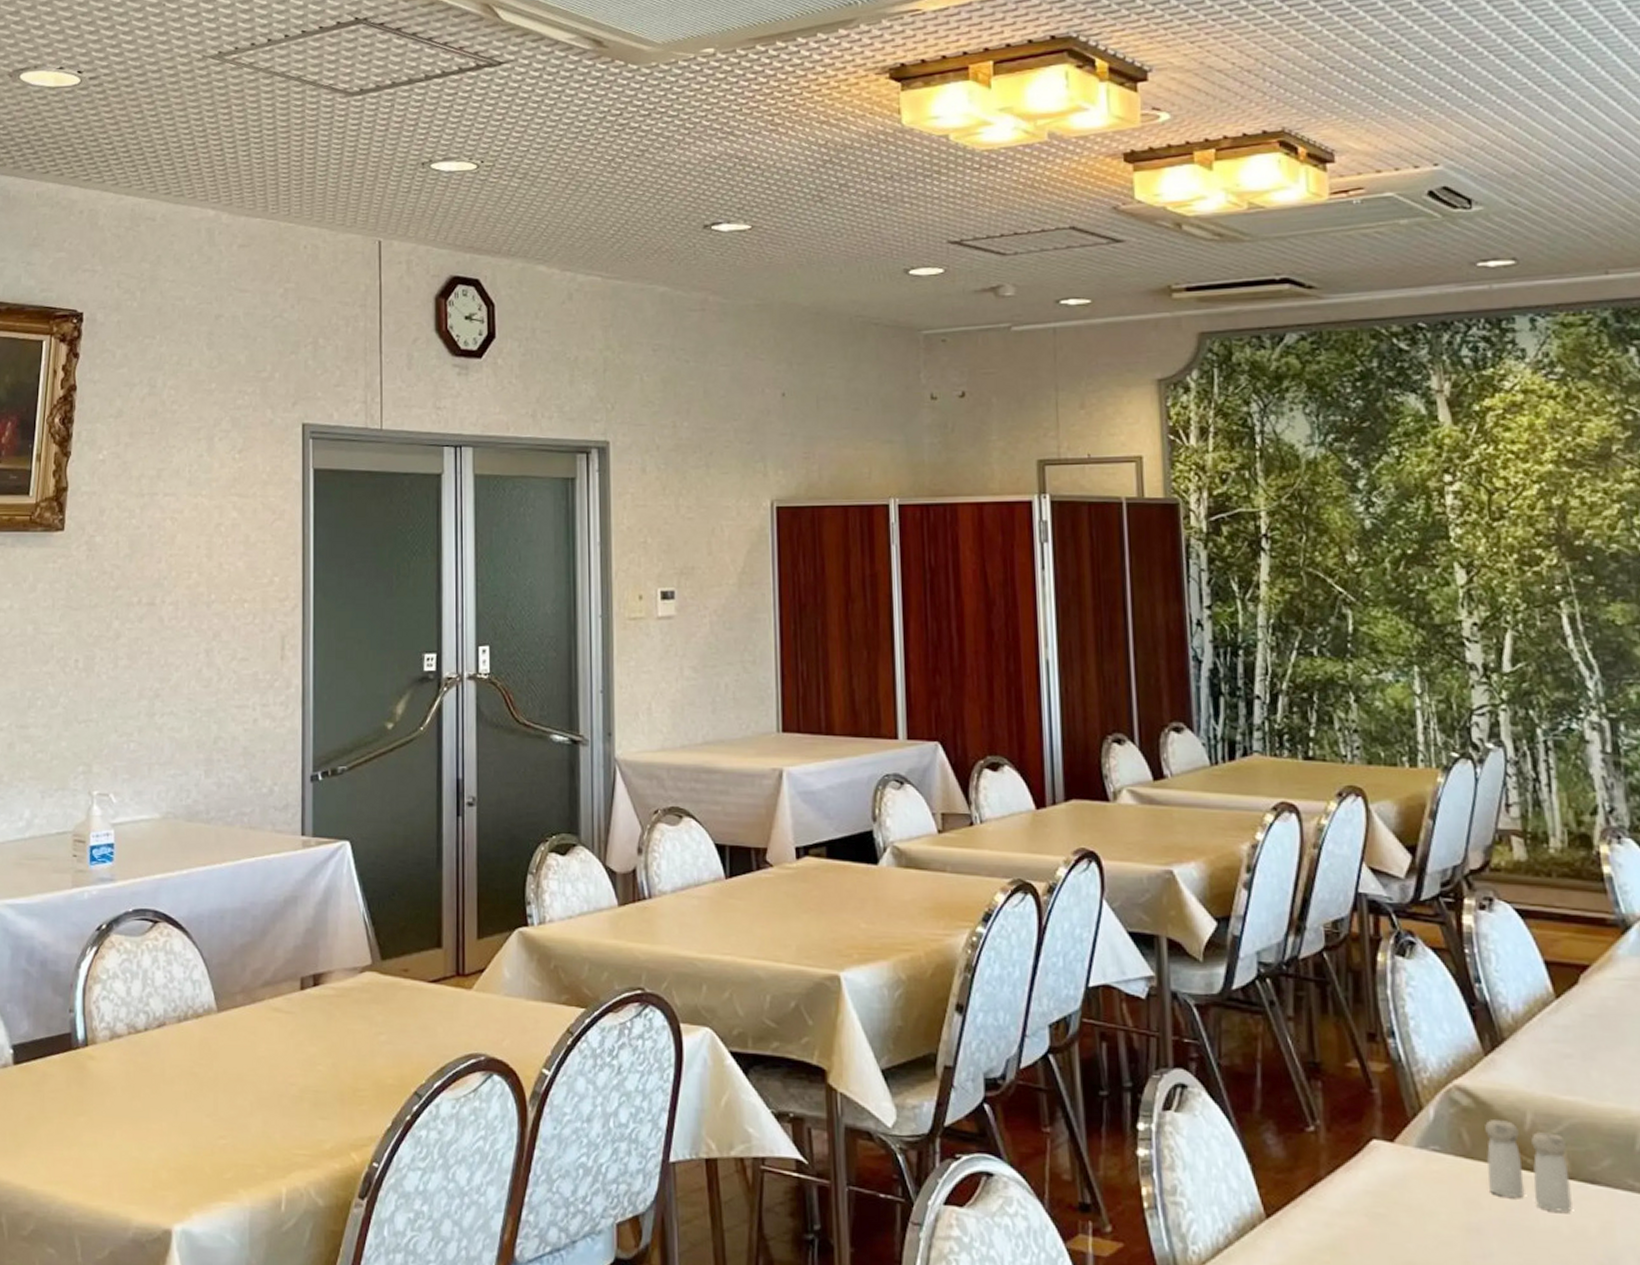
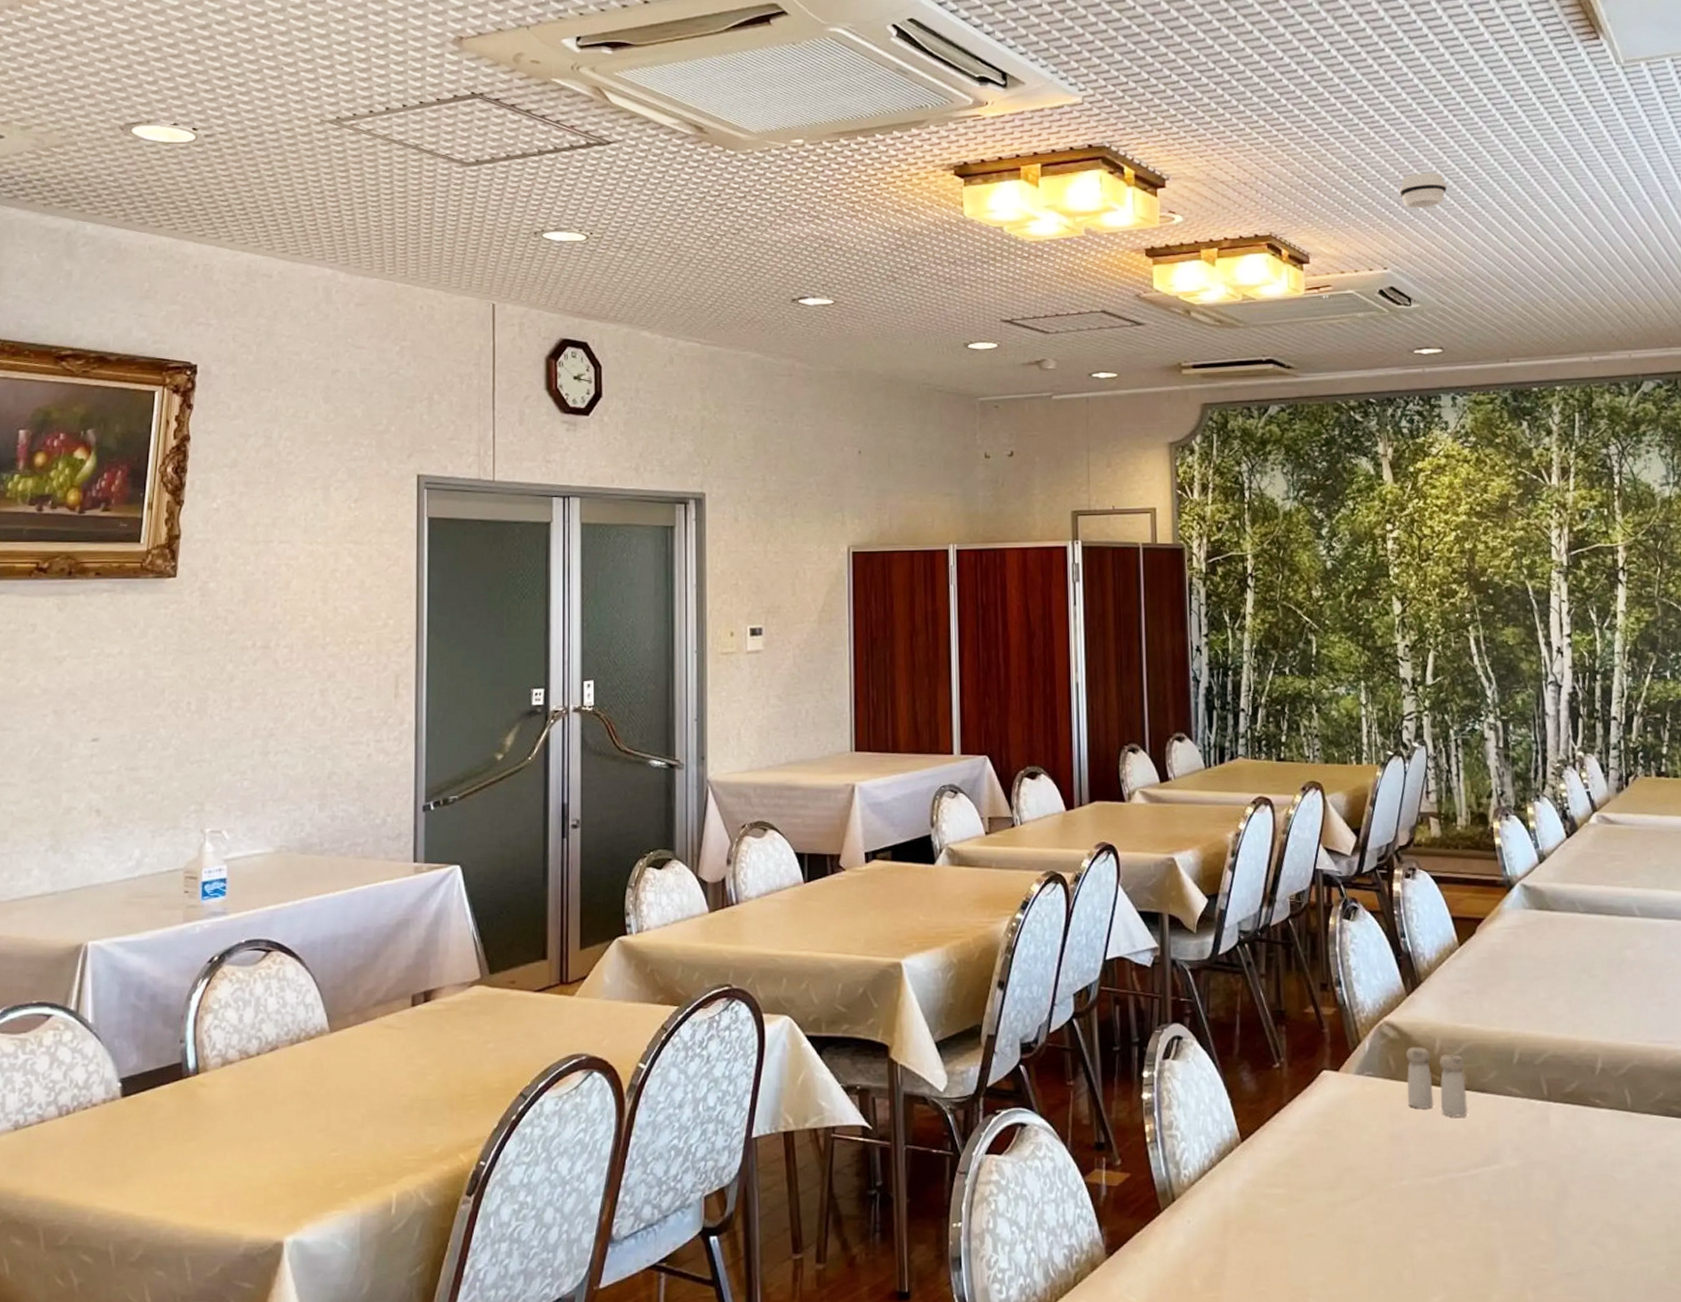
smoke detector: none [1451,46,1519,91] -> present [1398,173,1448,209]

